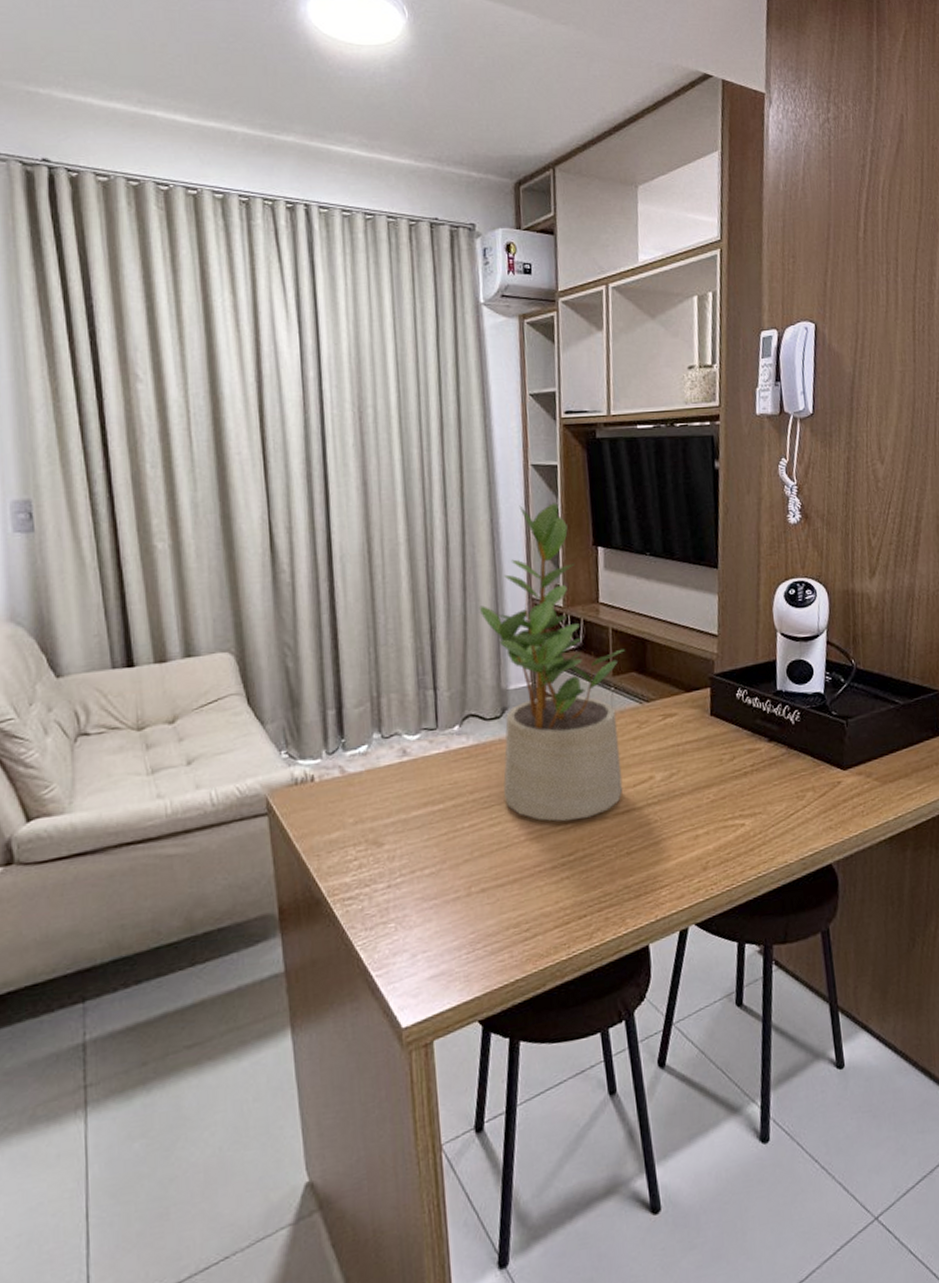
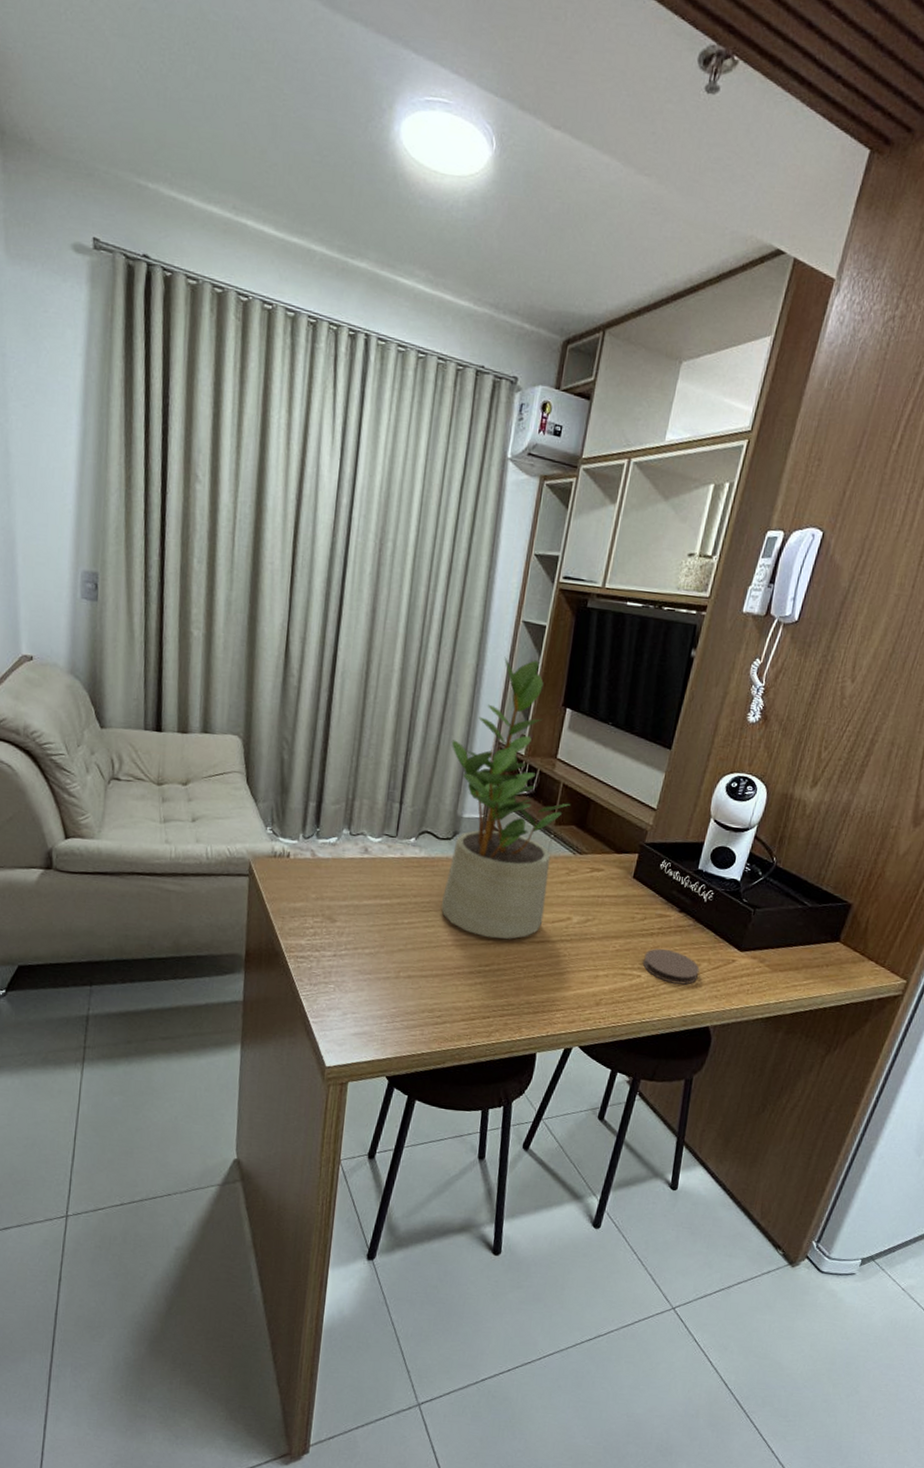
coaster: none [742,786,806,825] -> present [642,948,700,985]

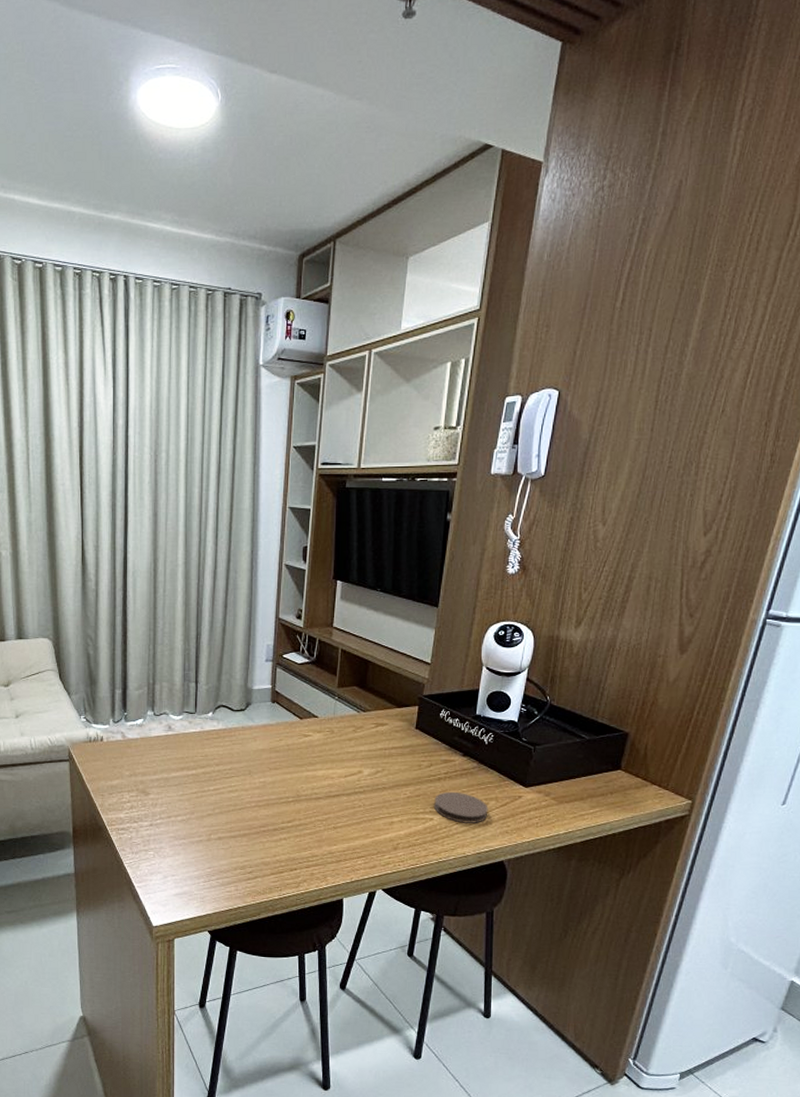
potted plant: present [441,656,570,939] -> none [236,541,350,797]

